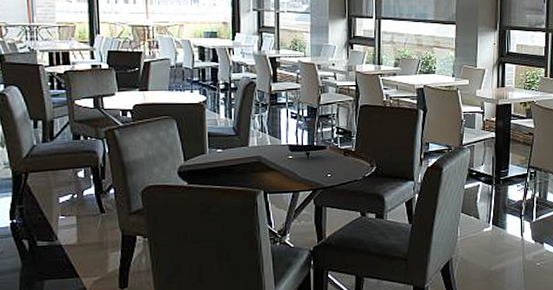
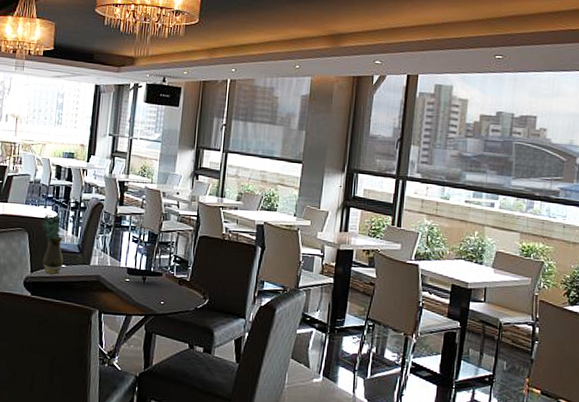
vase: none [189,97,219,161] -> present [41,212,63,275]

